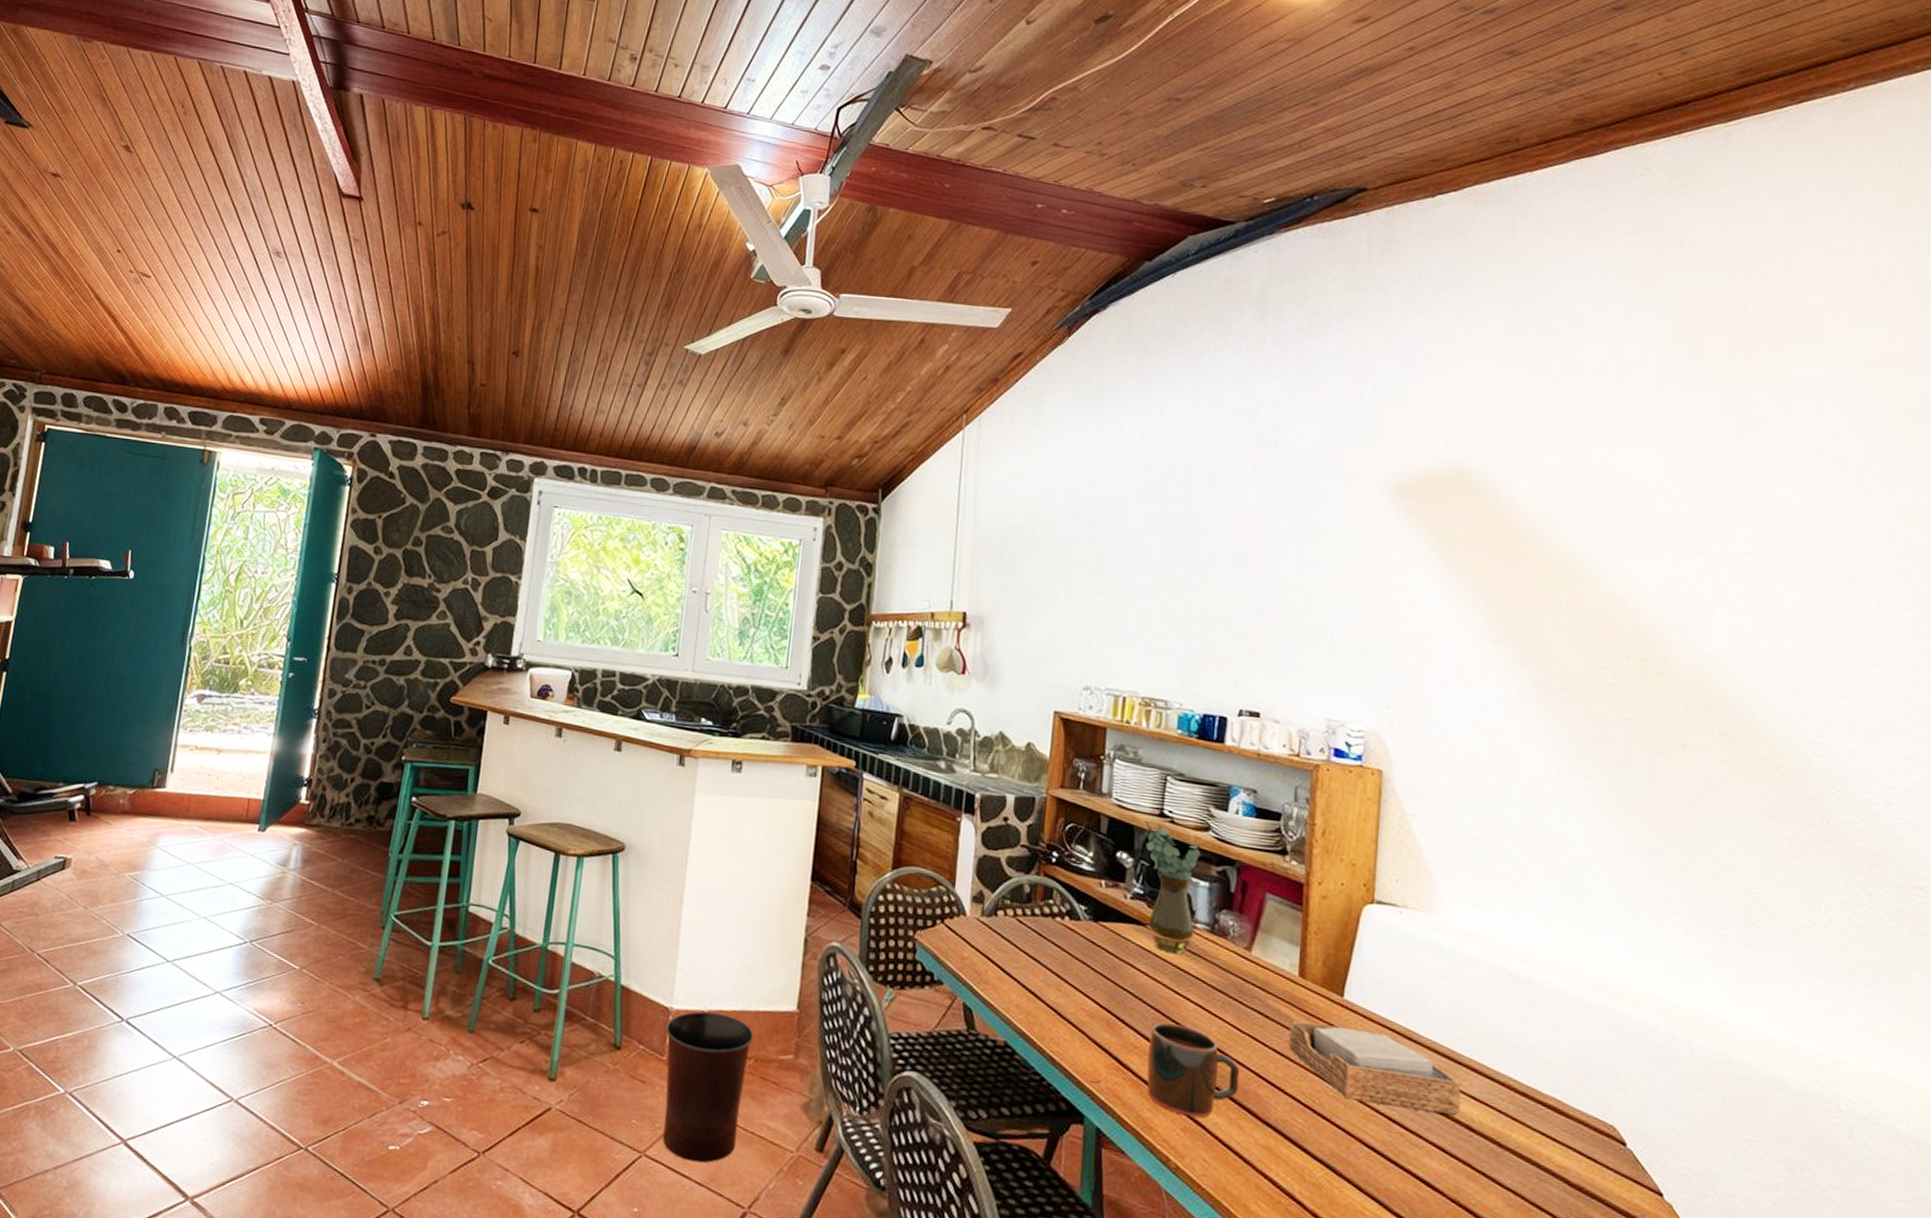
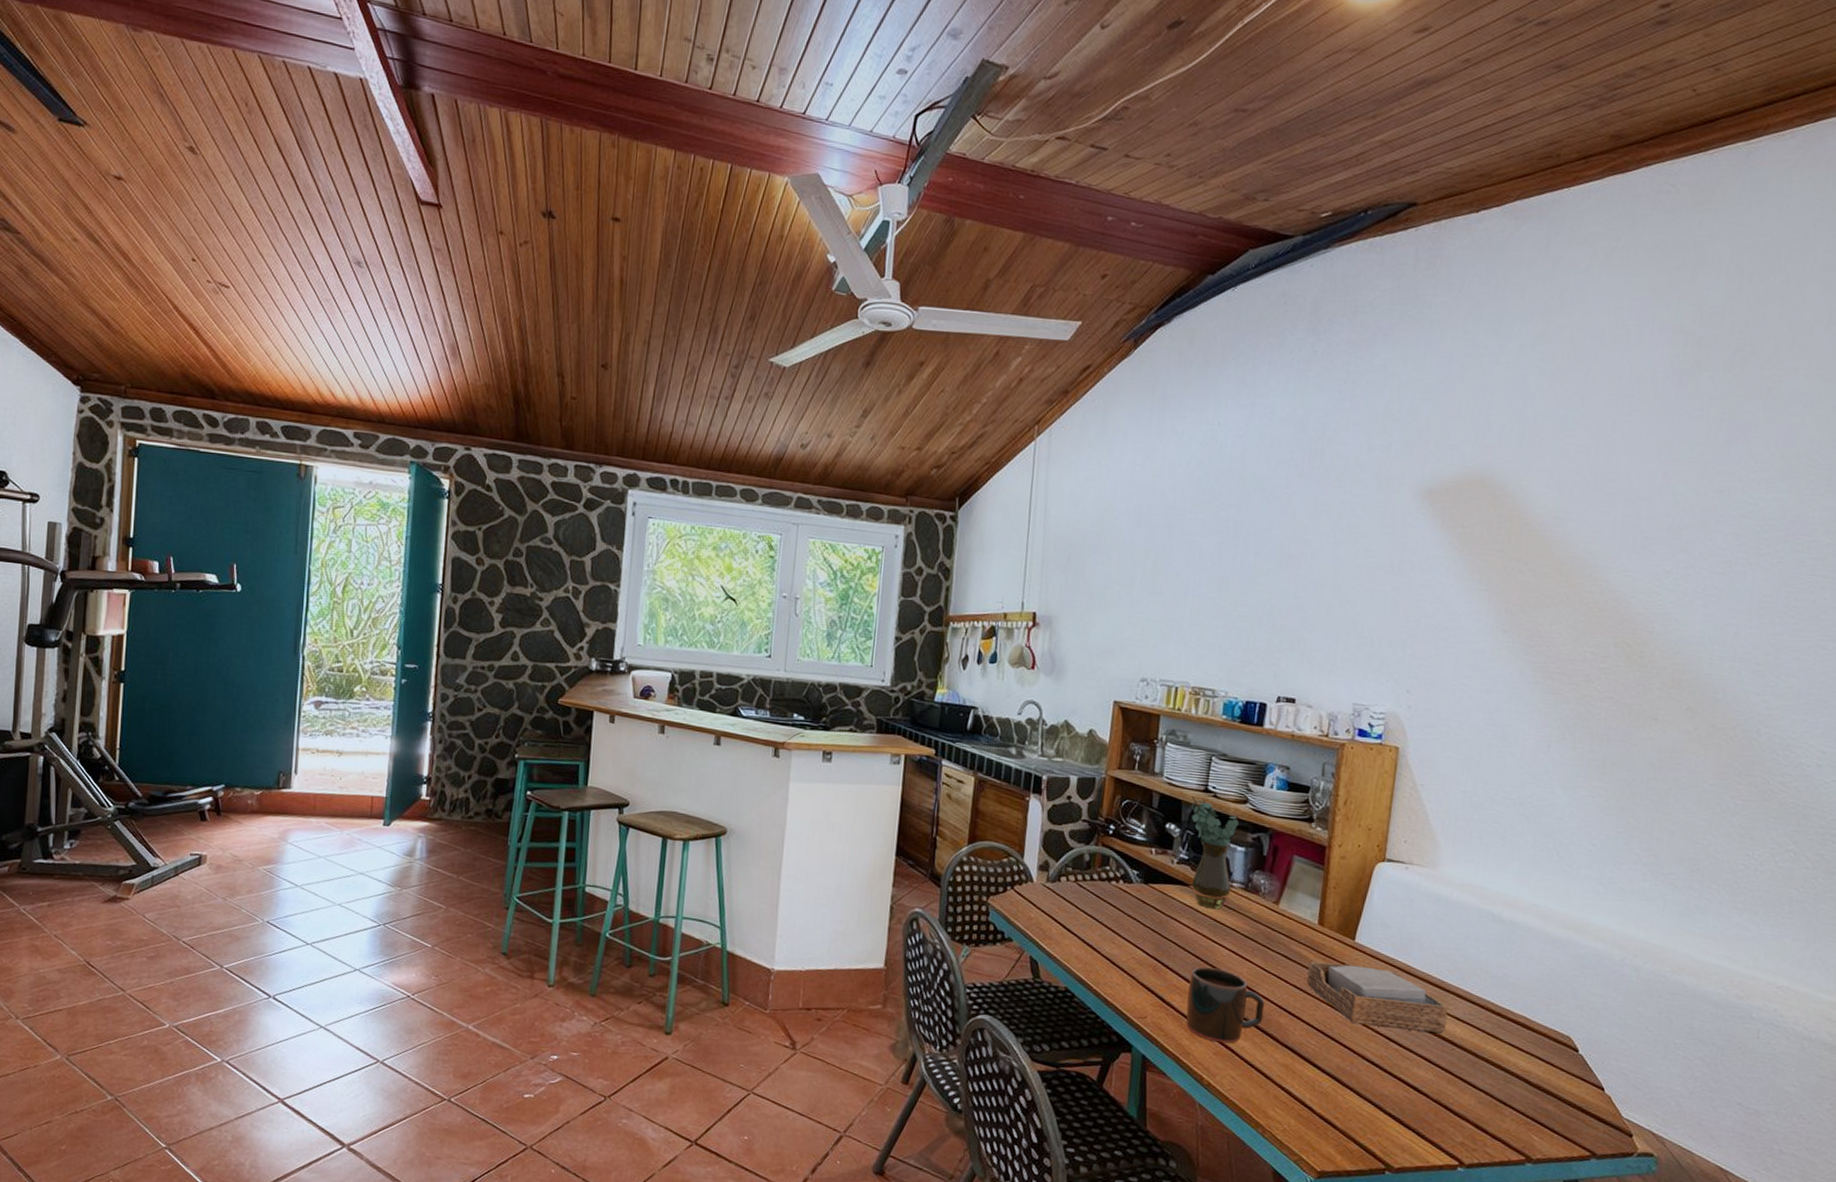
waste bin: present [662,1011,754,1163] -> none [768,971,847,1097]

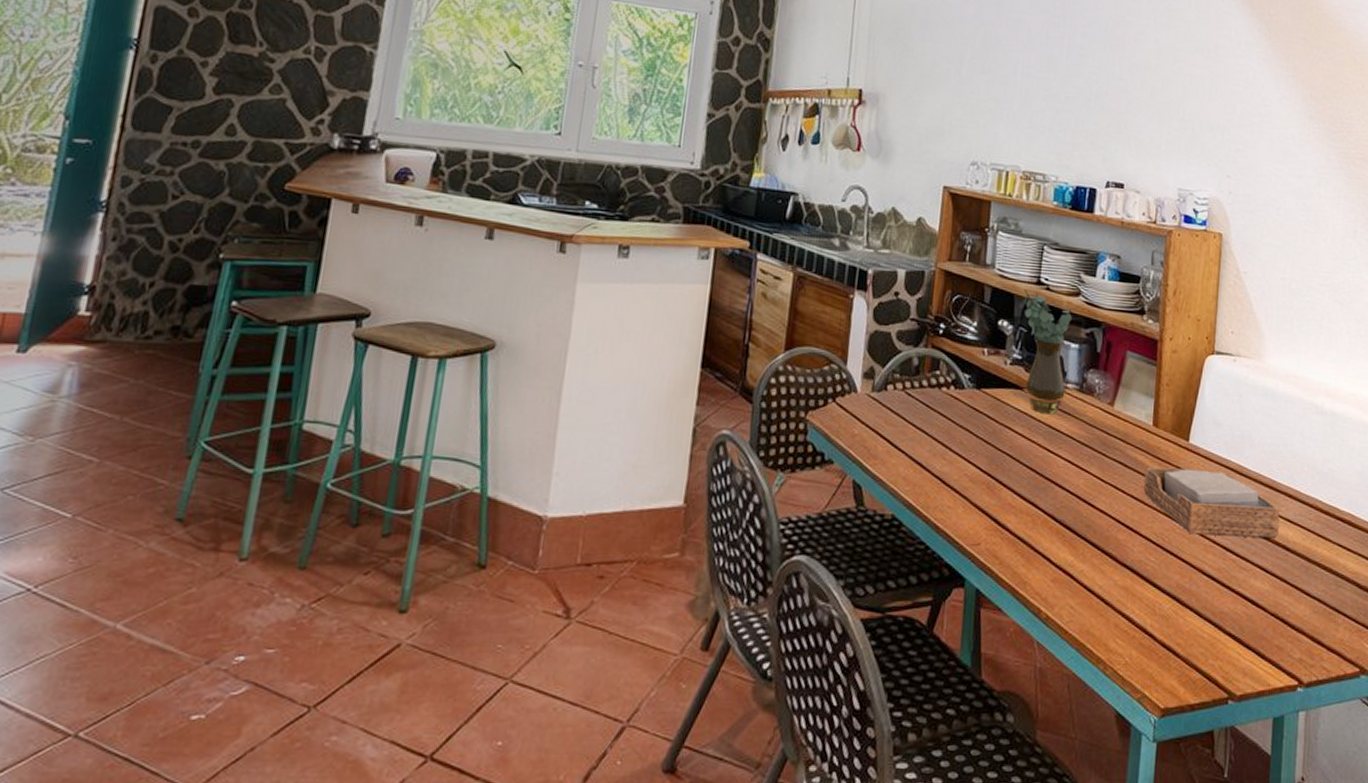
mug: present [1186,966,1265,1044] -> none [1022,480,1103,568]

